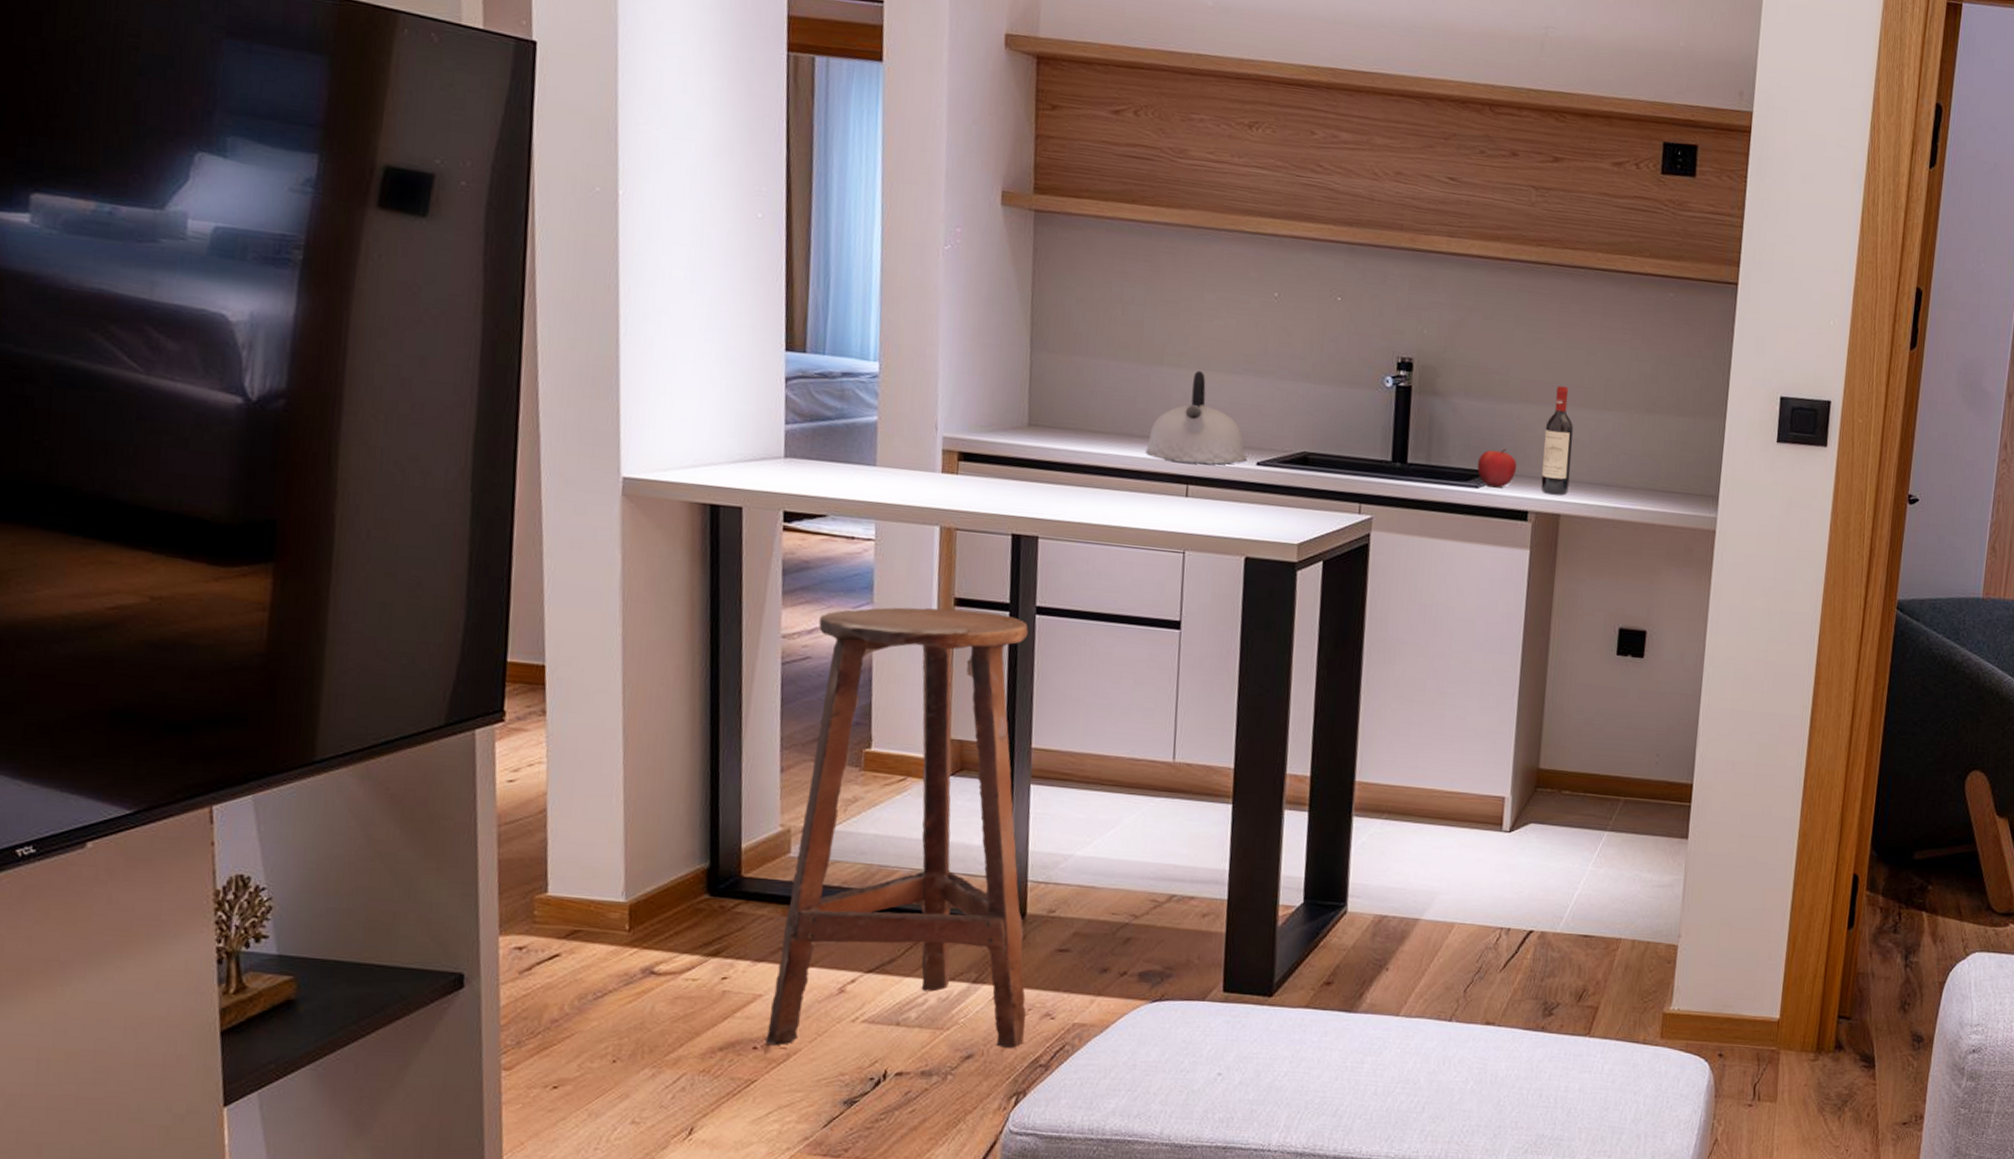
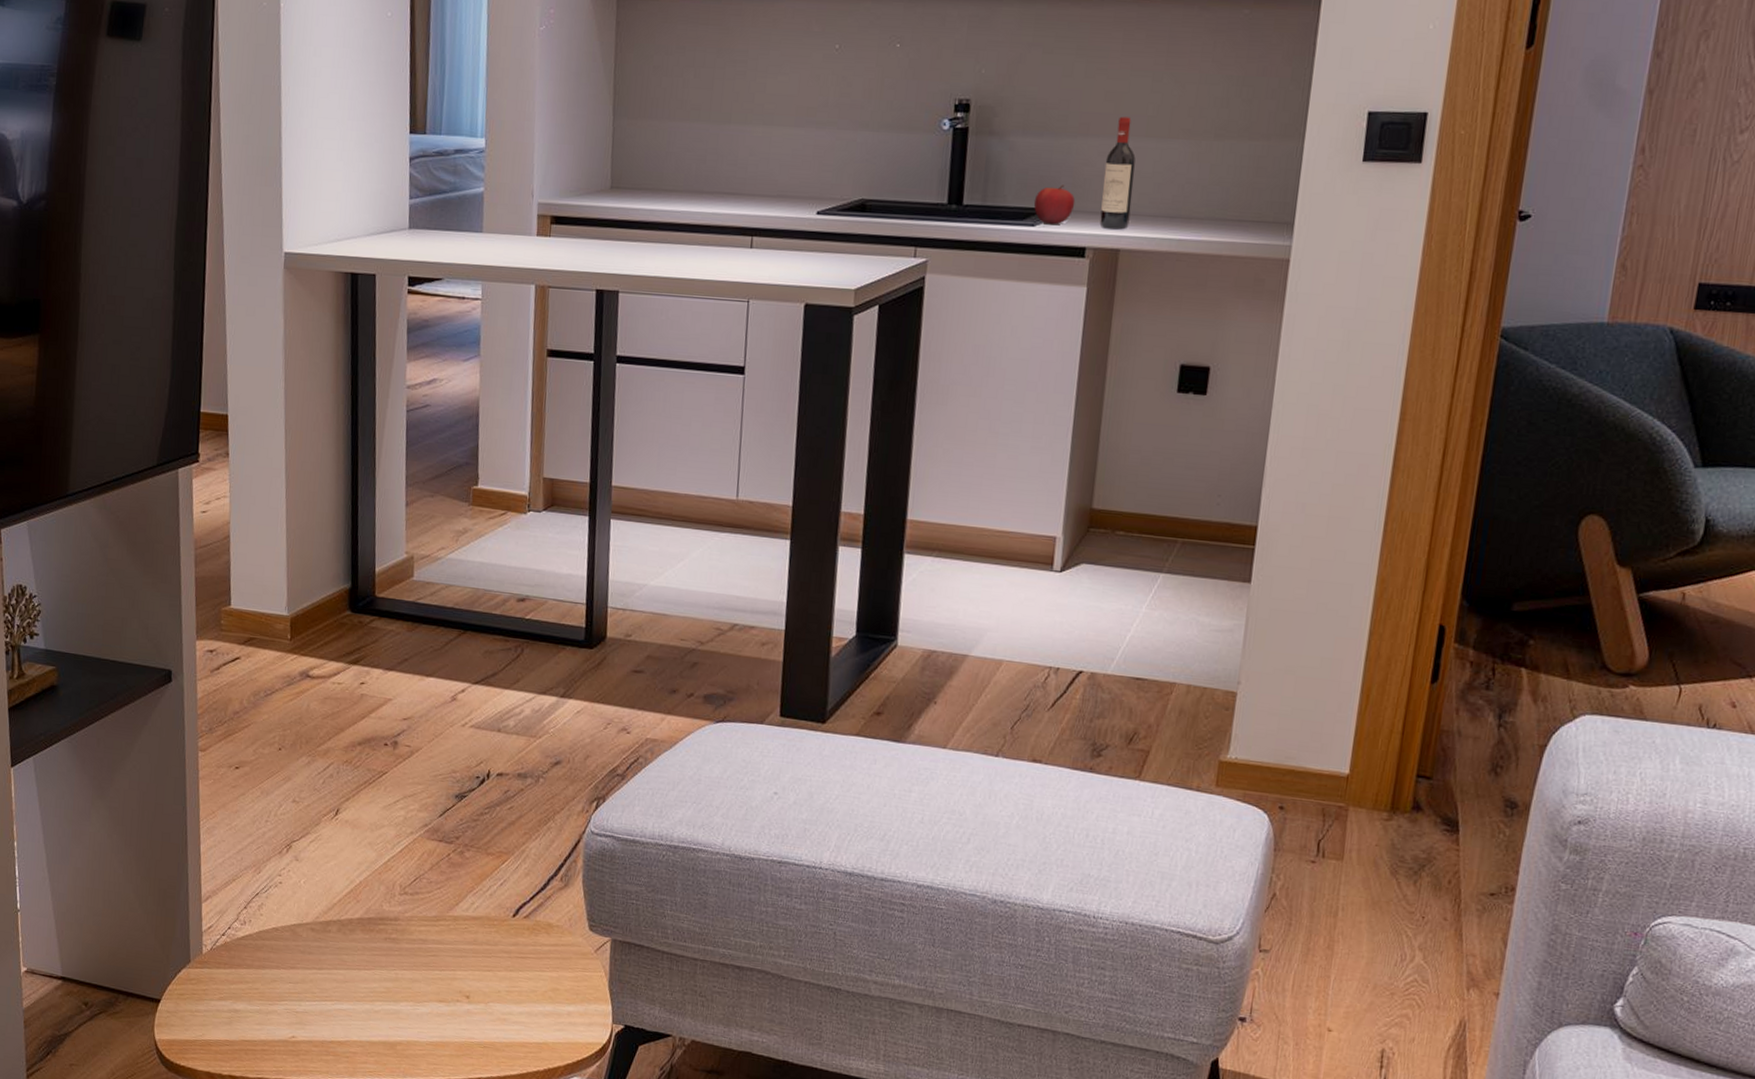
bar stool: present [765,607,1029,1049] -> none [394,359,610,759]
kettle: present [1145,371,1248,465] -> none [714,126,808,216]

